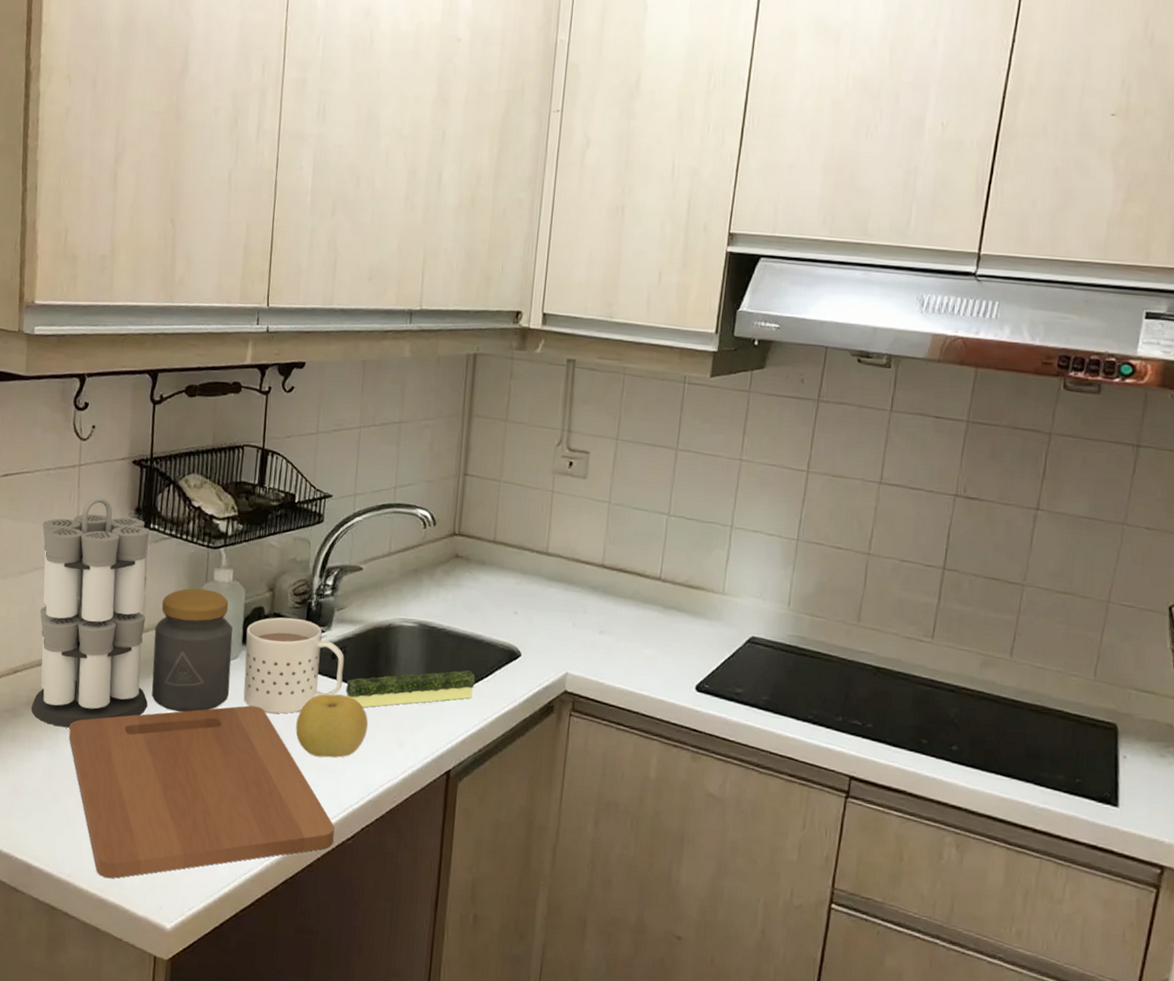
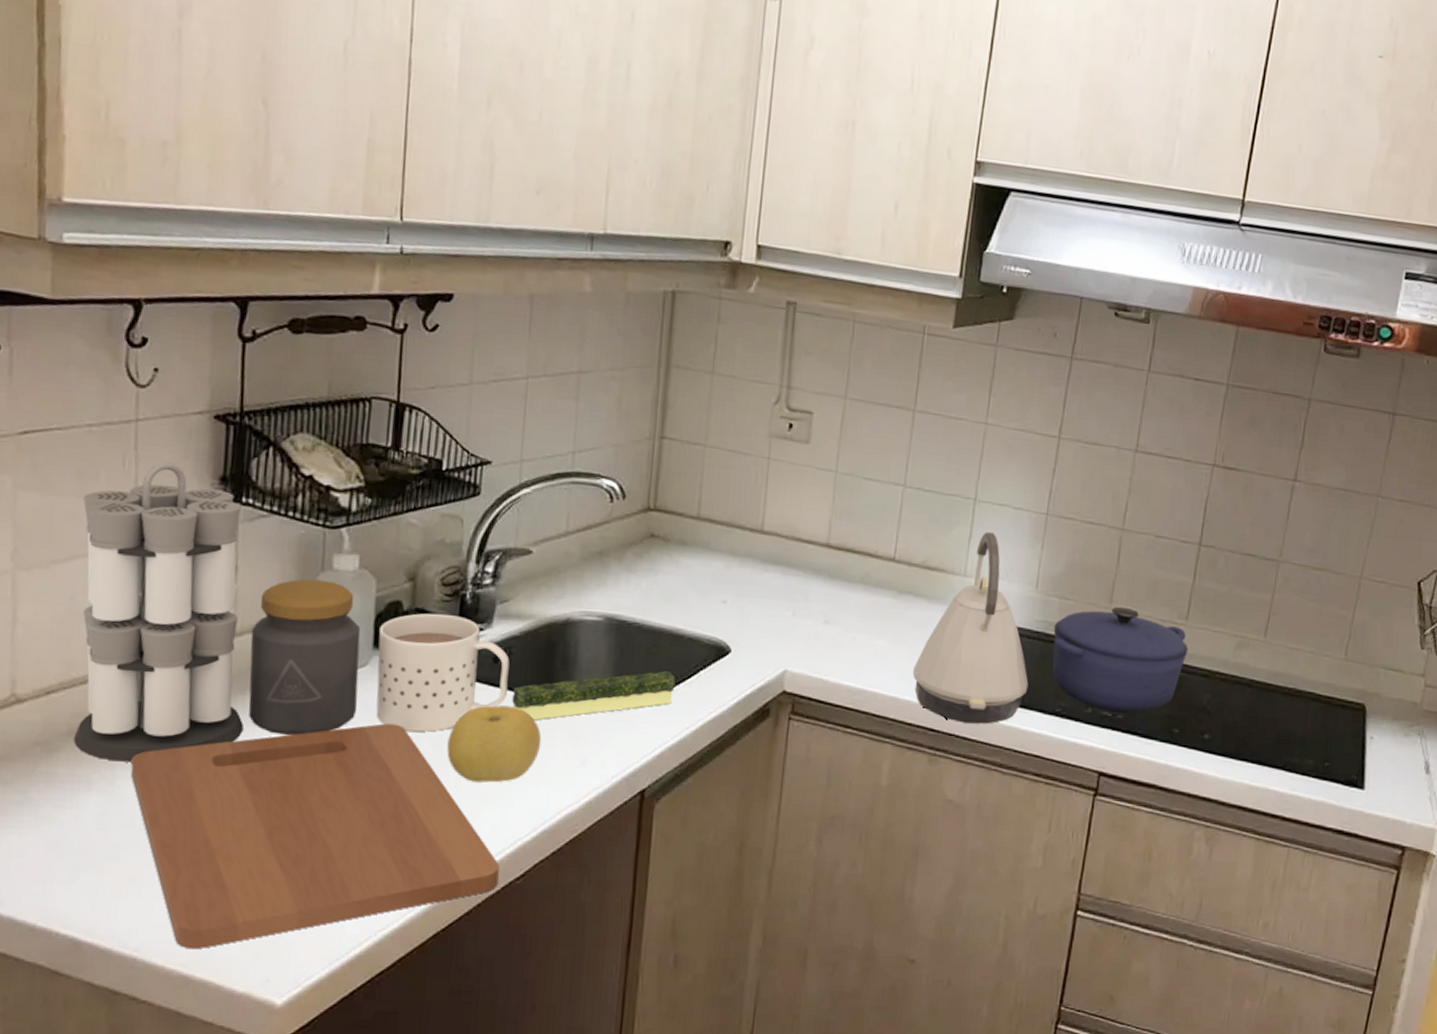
kettle: none [677,555,783,728] -> present [912,532,1029,724]
cooking pot: none [804,624,935,723] -> present [1052,606,1189,713]

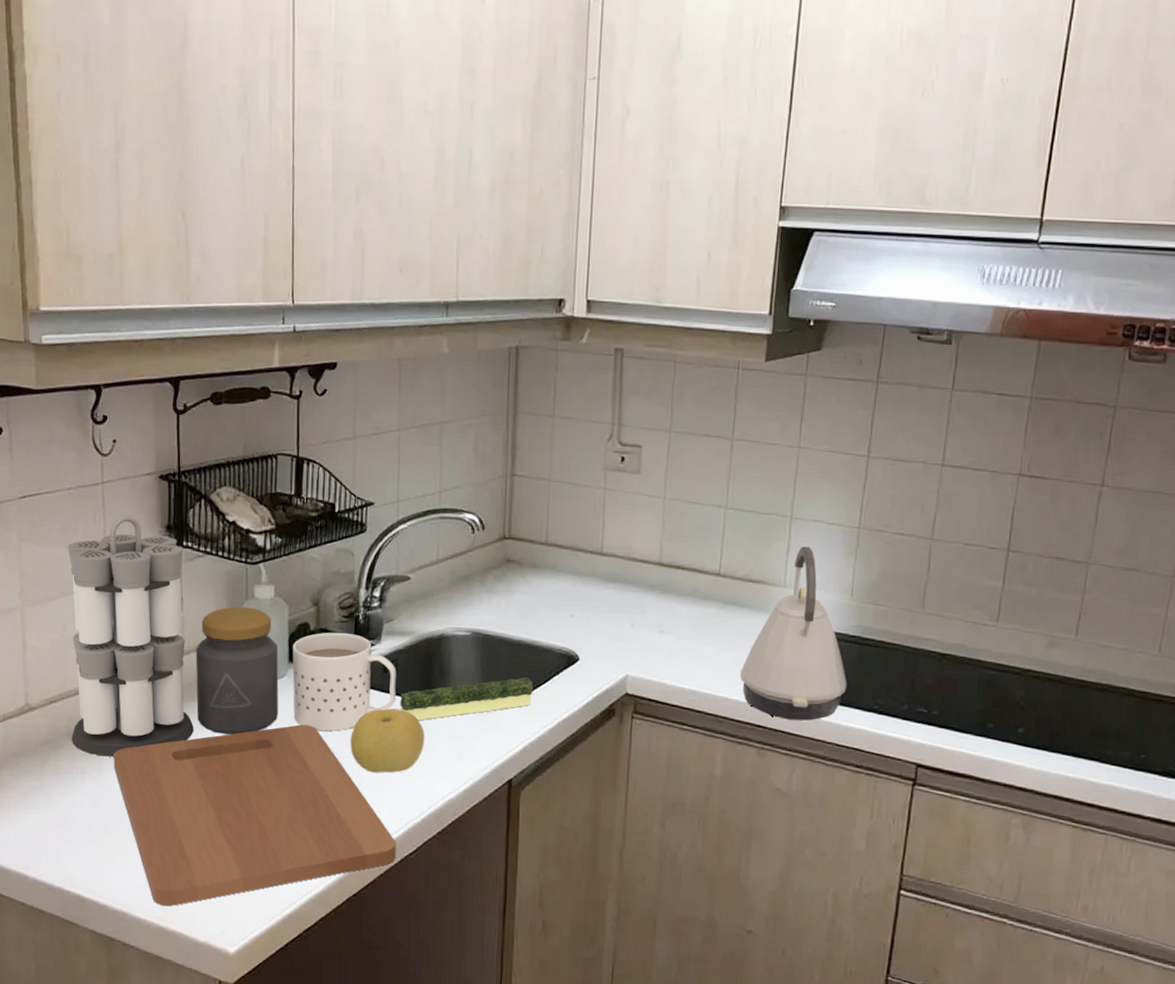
cooking pot: present [1052,606,1189,713] -> none [869,610,1000,709]

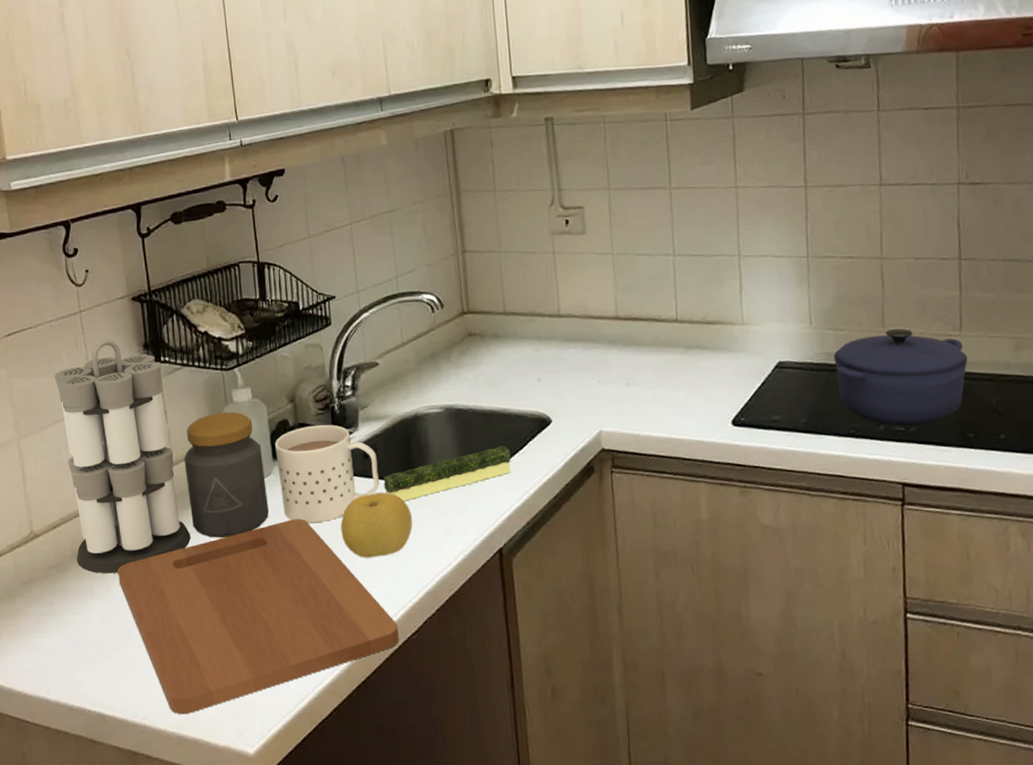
kettle: present [739,546,847,721] -> none [711,282,820,455]
cooking pot: none [869,610,1000,709] -> present [833,327,968,426]

